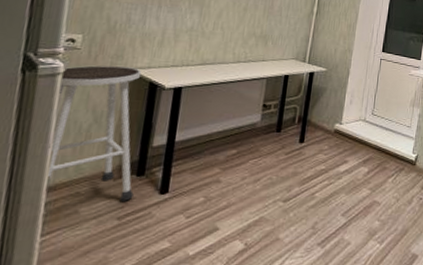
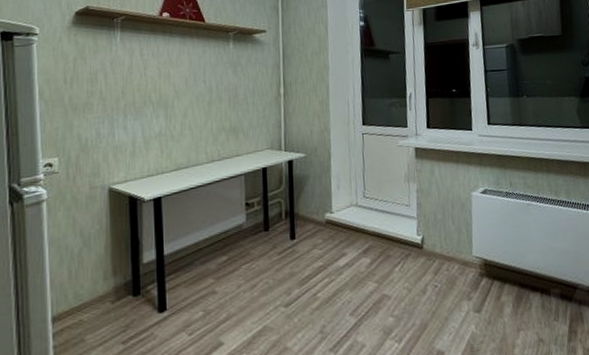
stool: present [48,65,142,201] -> none [46,183,133,325]

